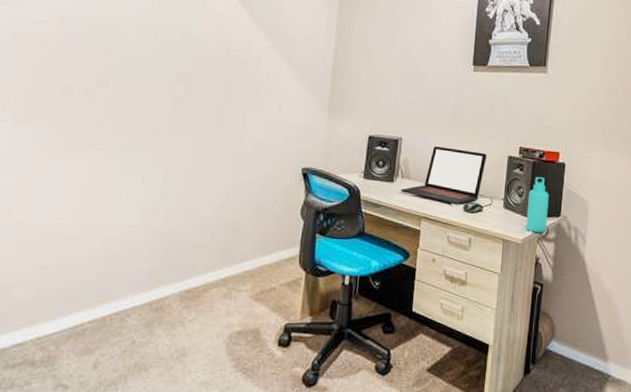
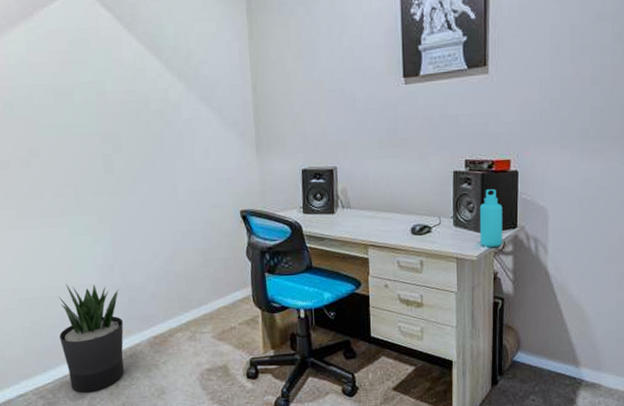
planter: none [79,222,160,348] -> present [58,283,124,393]
laptop: present [400,146,487,205] -> none [342,170,430,229]

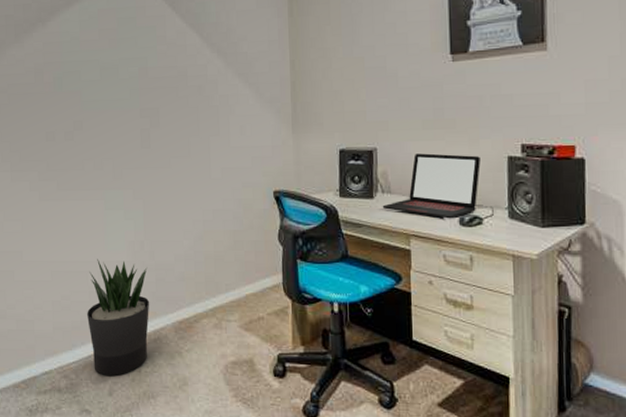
laptop: none [342,170,430,229] -> present [382,153,481,219]
water bottle: present [479,189,503,248] -> none [539,178,568,246]

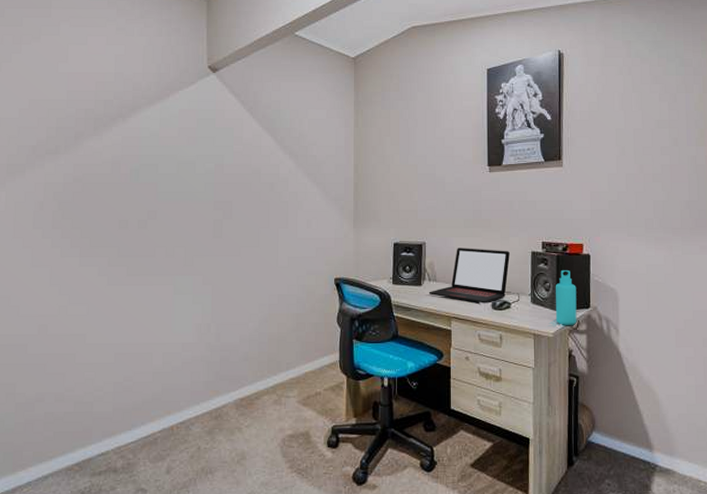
planter: present [87,258,150,377] -> none [149,340,213,455]
water bottle: none [539,178,568,246] -> present [555,270,577,326]

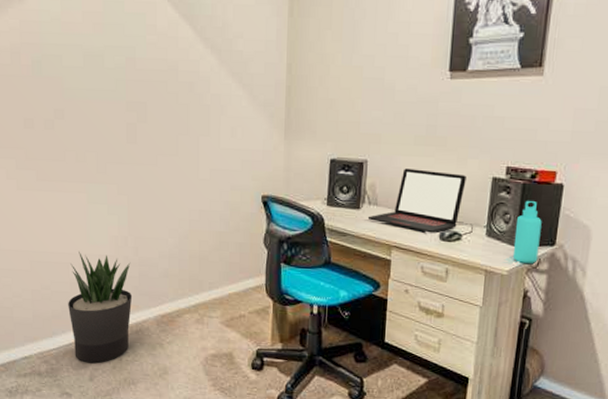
planter: none [149,340,213,455] -> present [68,251,133,363]

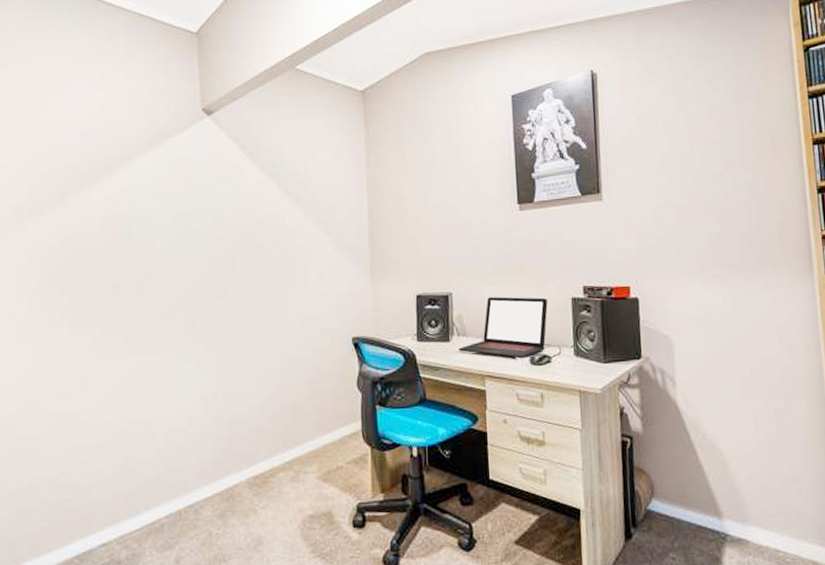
planter: present [68,251,133,363] -> none [153,415,223,543]
water bottle: present [512,201,542,264] -> none [600,317,628,380]

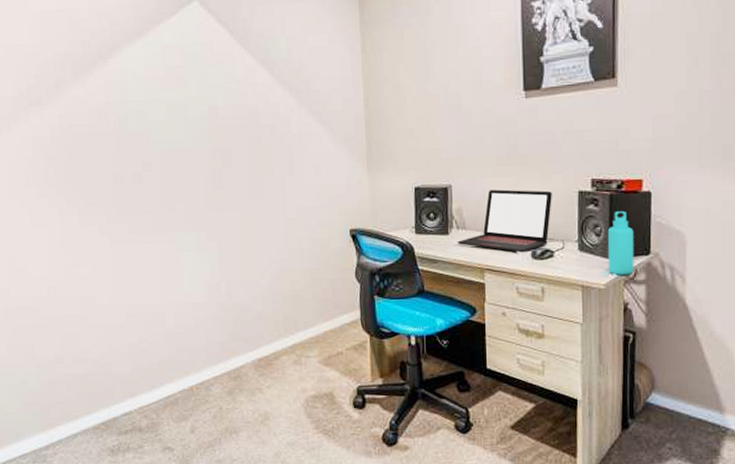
water bottle: none [600,317,628,380] -> present [607,211,634,276]

